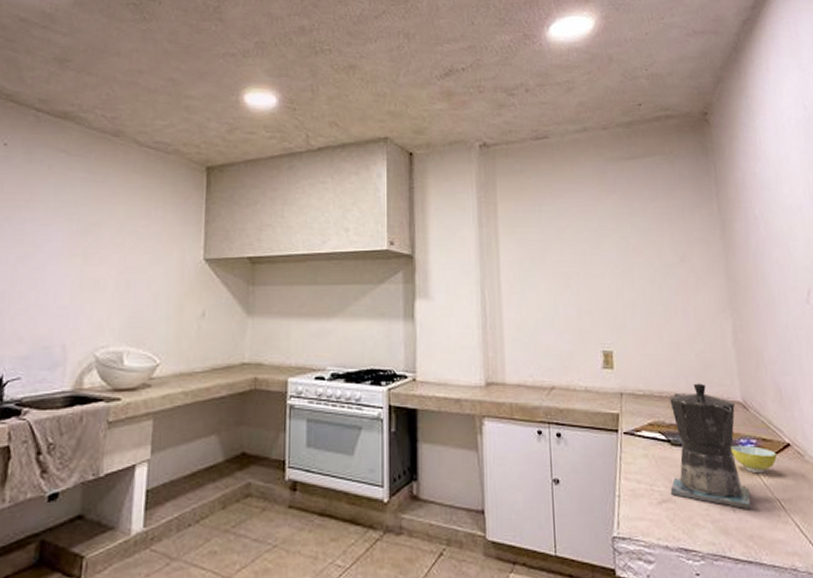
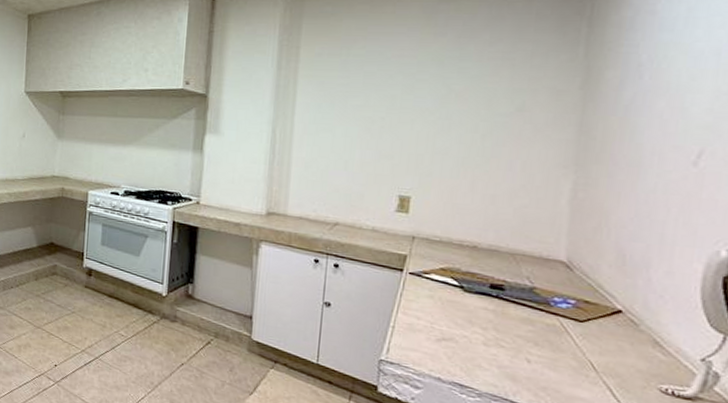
coffee maker: present [669,383,752,510] -> none [453,236,555,365]
bowl: present [730,445,777,474] -> none [538,302,600,334]

